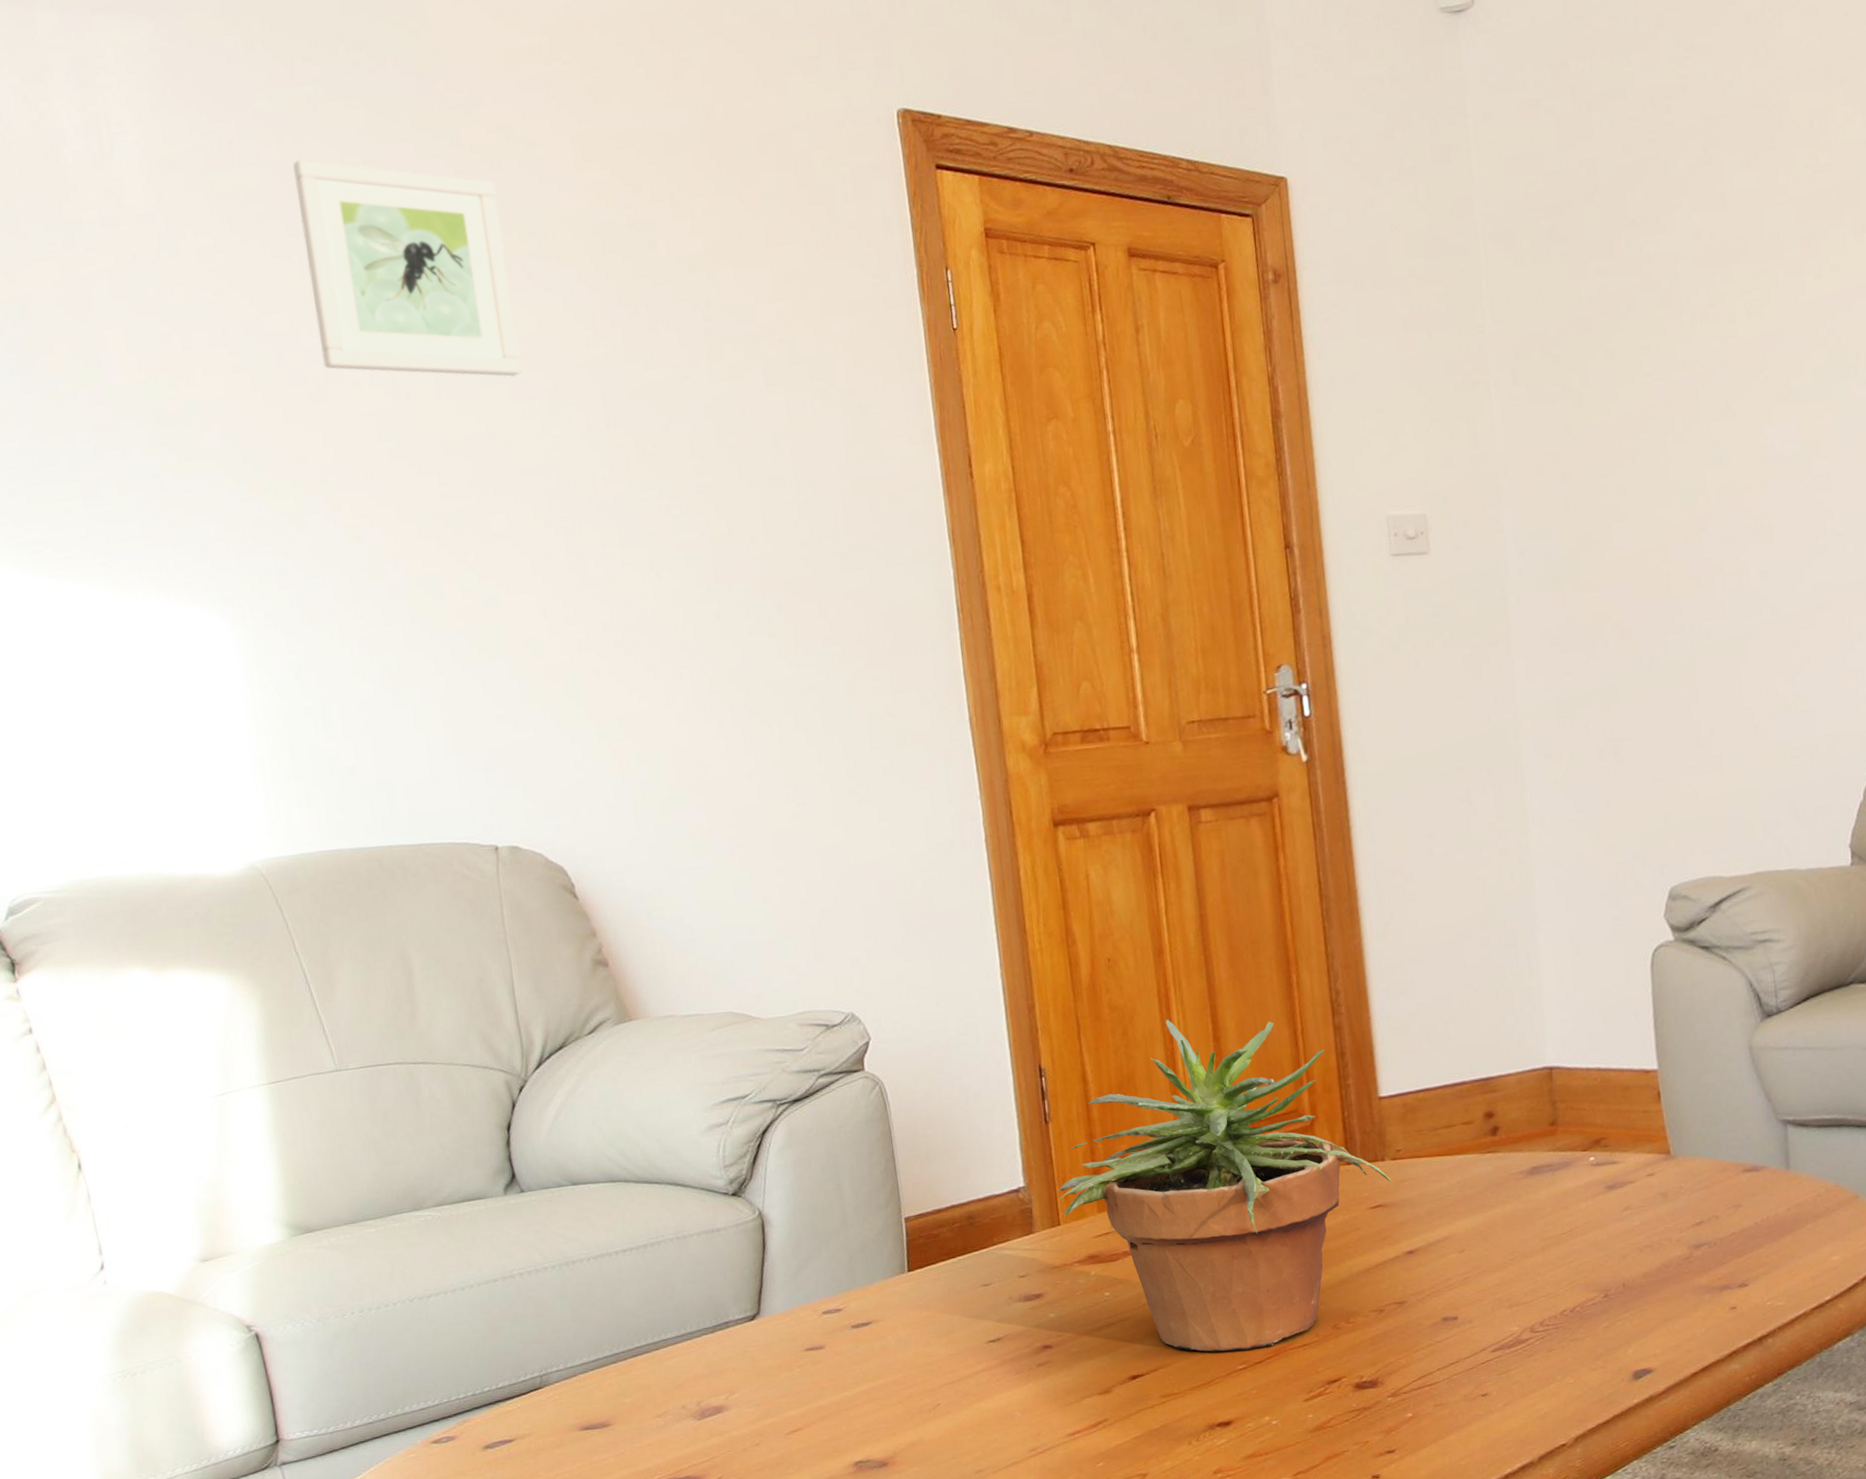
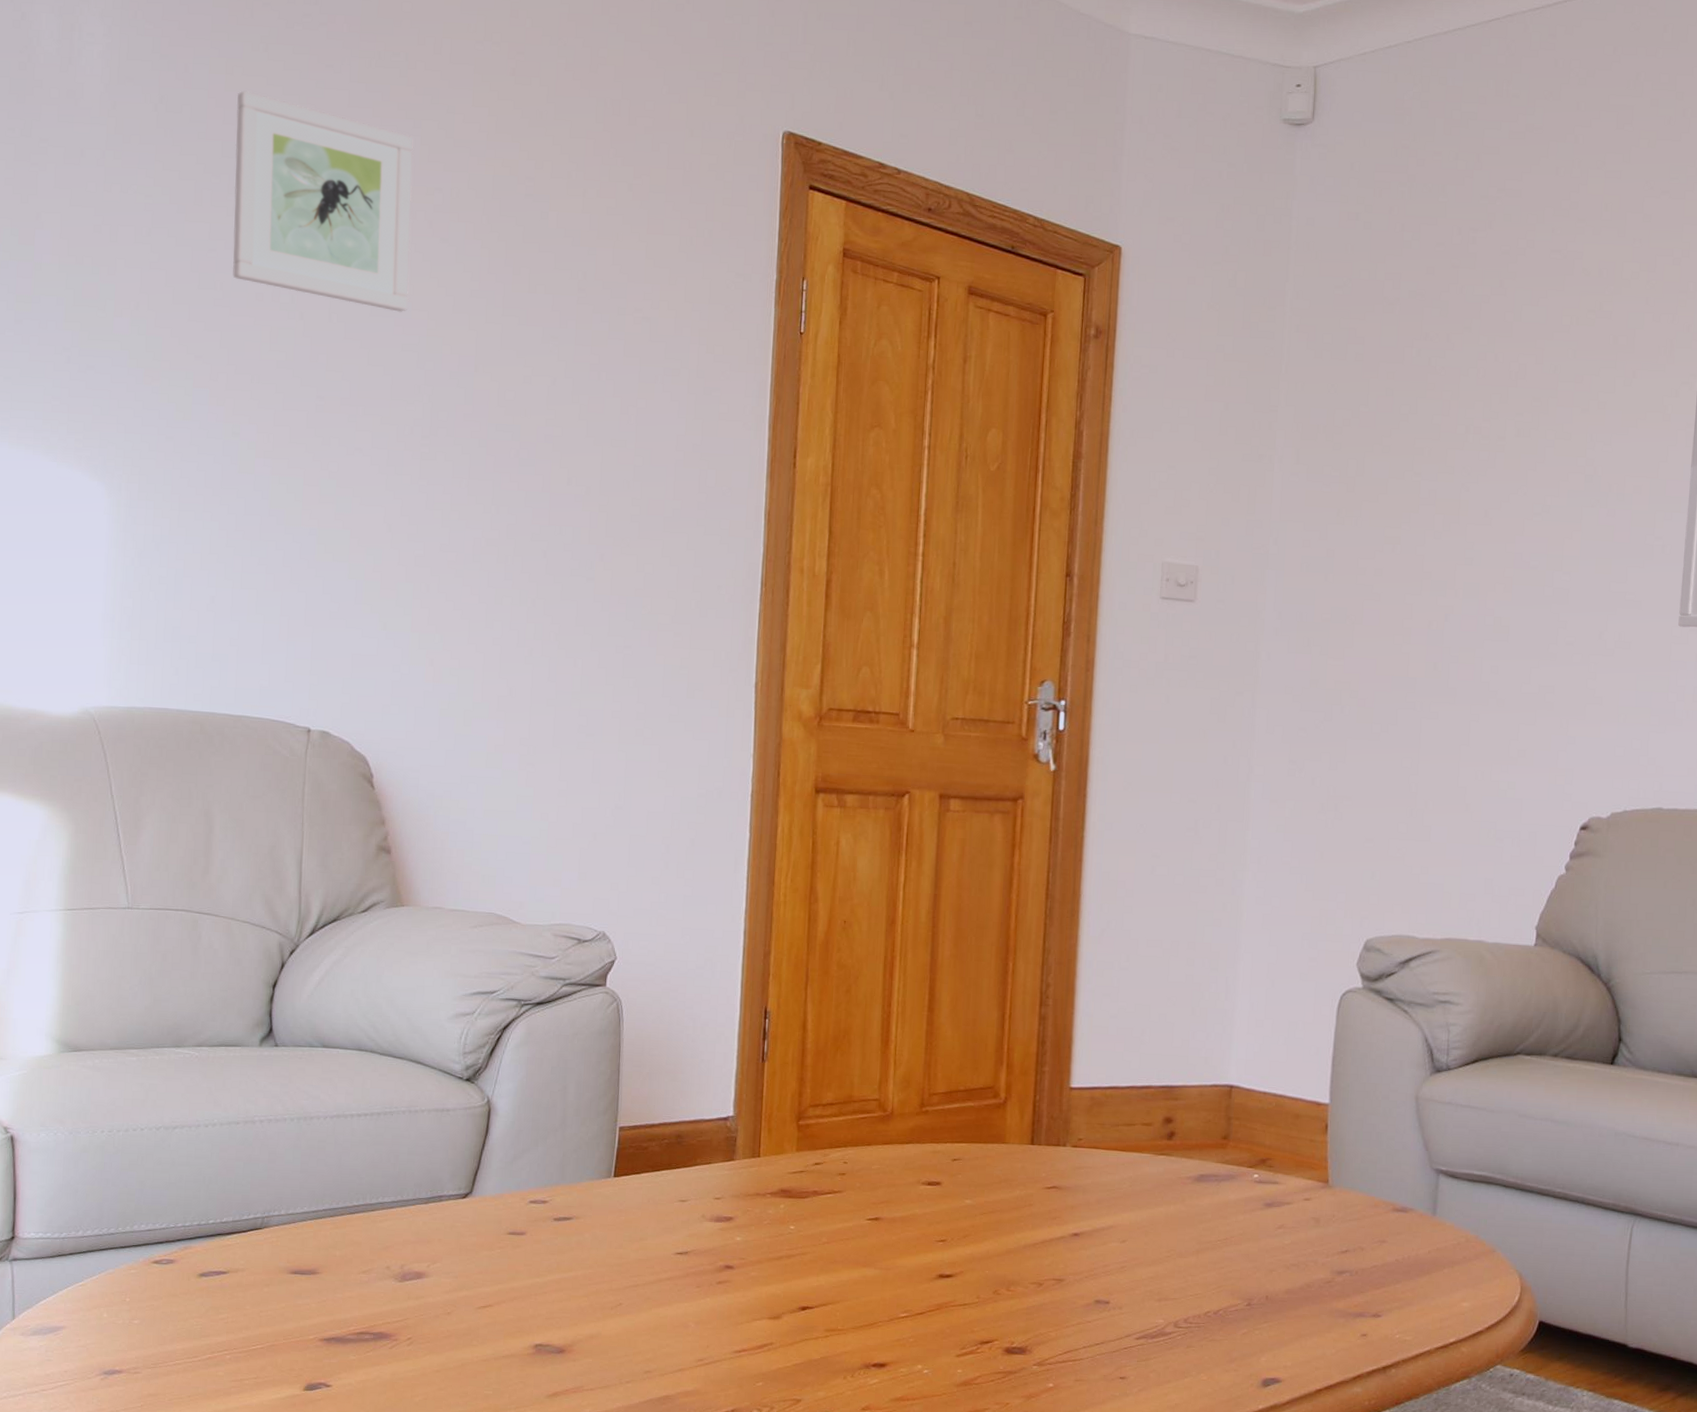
potted plant: present [1058,1019,1392,1353] -> none [762,985,1070,1301]

